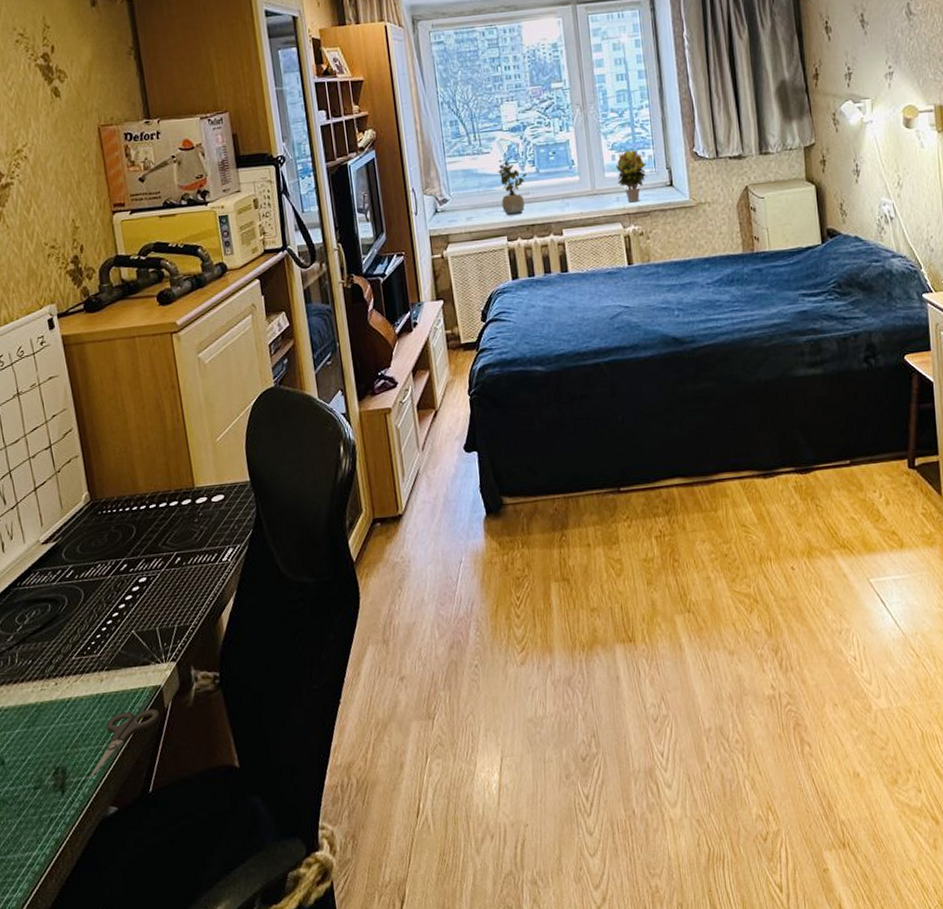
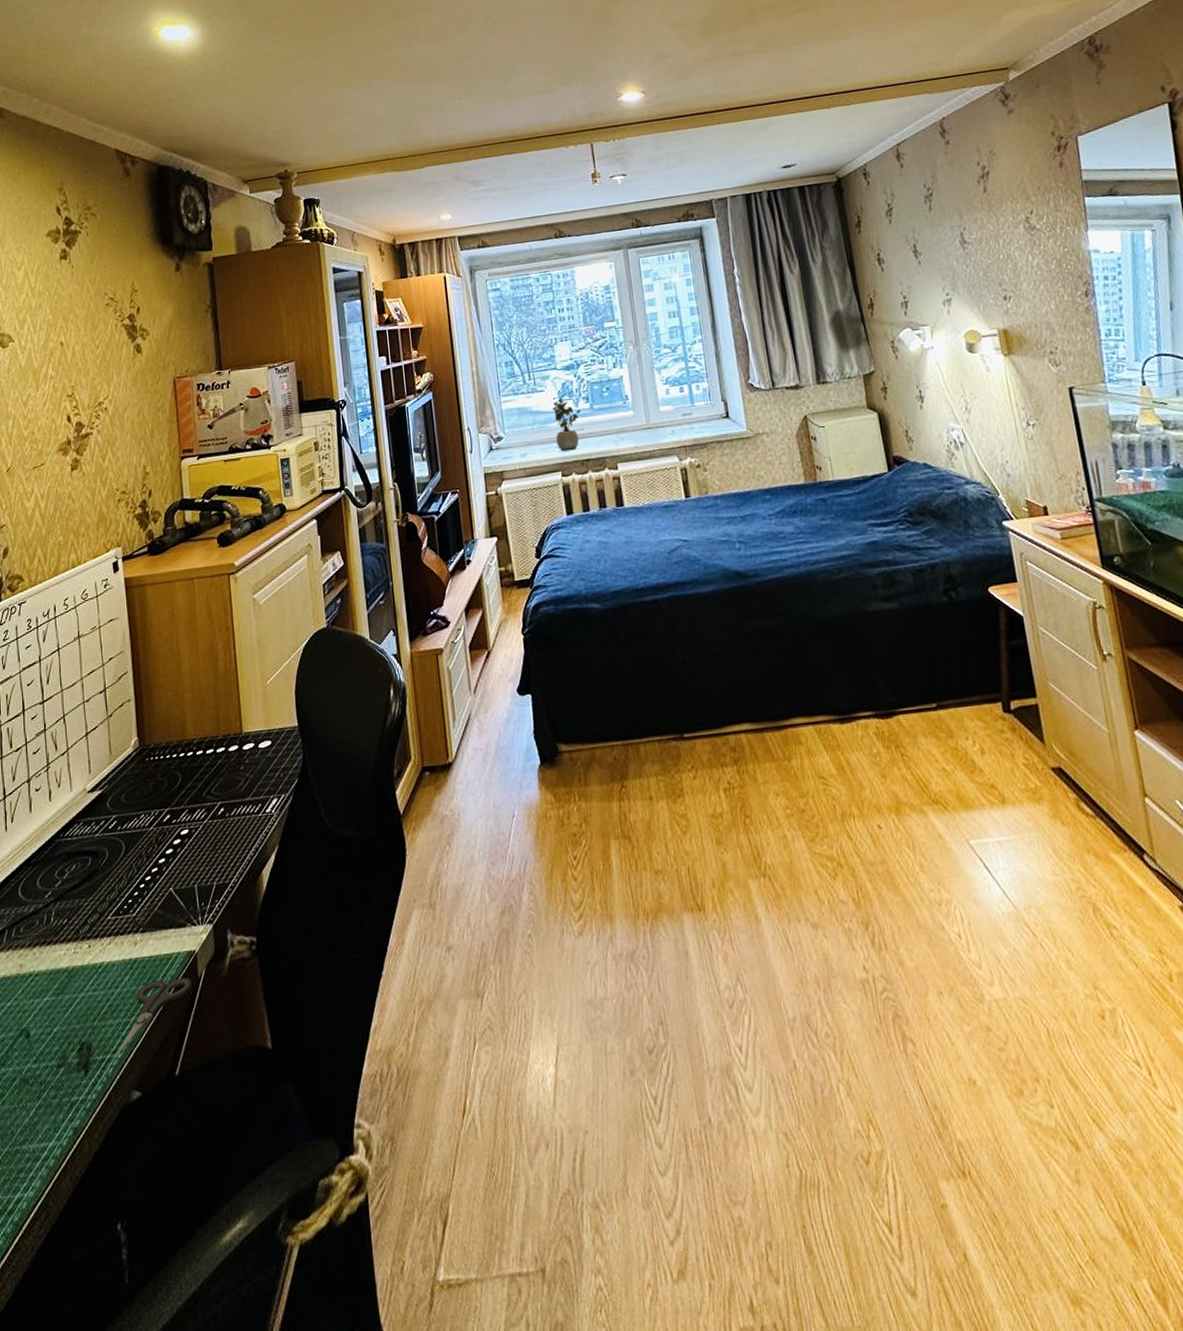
potted plant: present [616,149,647,204] -> none [670,382,703,437]

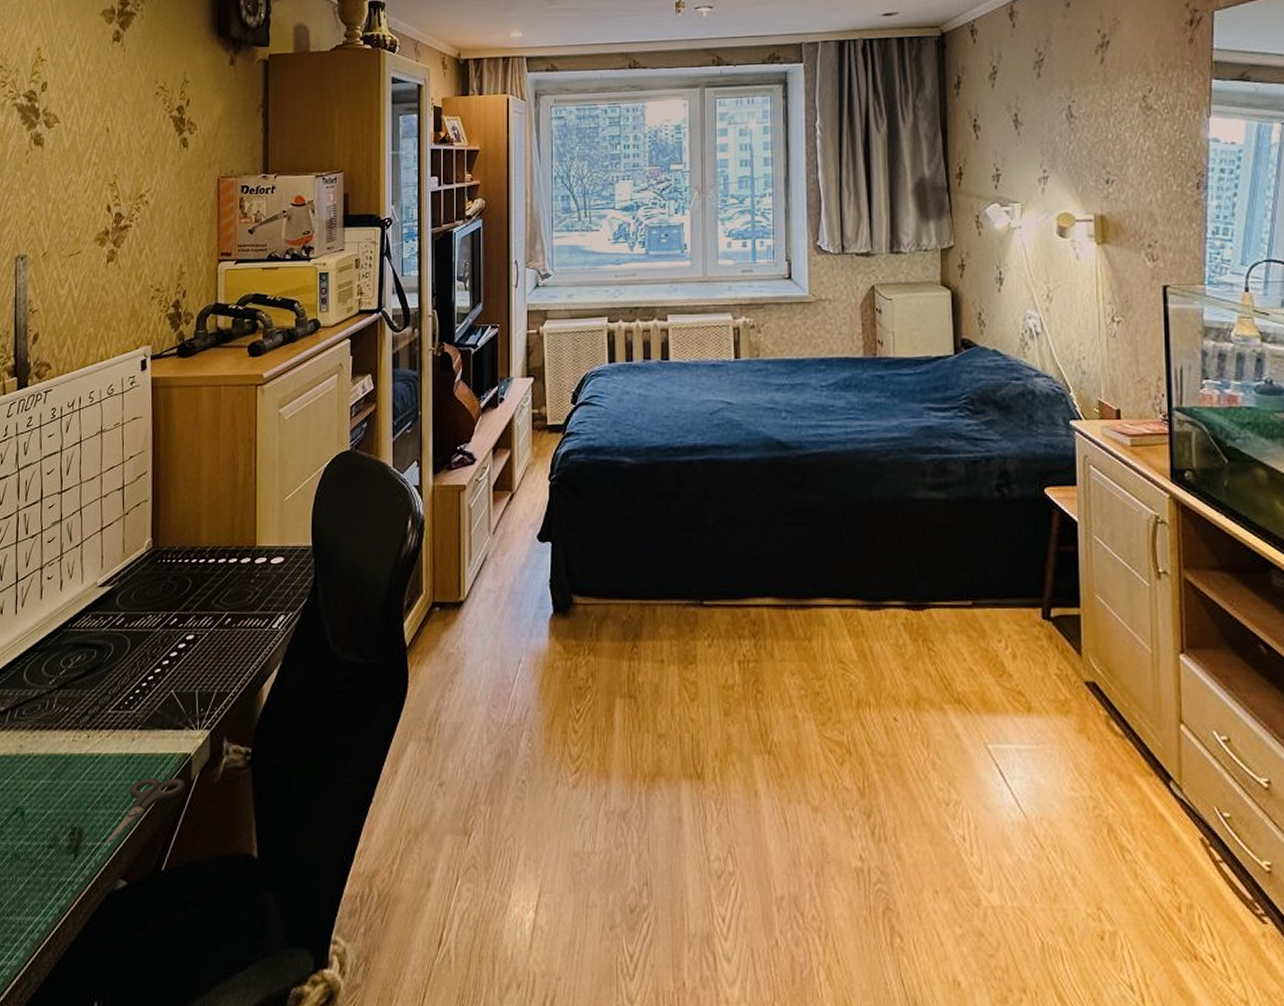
potted plant: present [551,397,582,452] -> none [605,239,636,297]

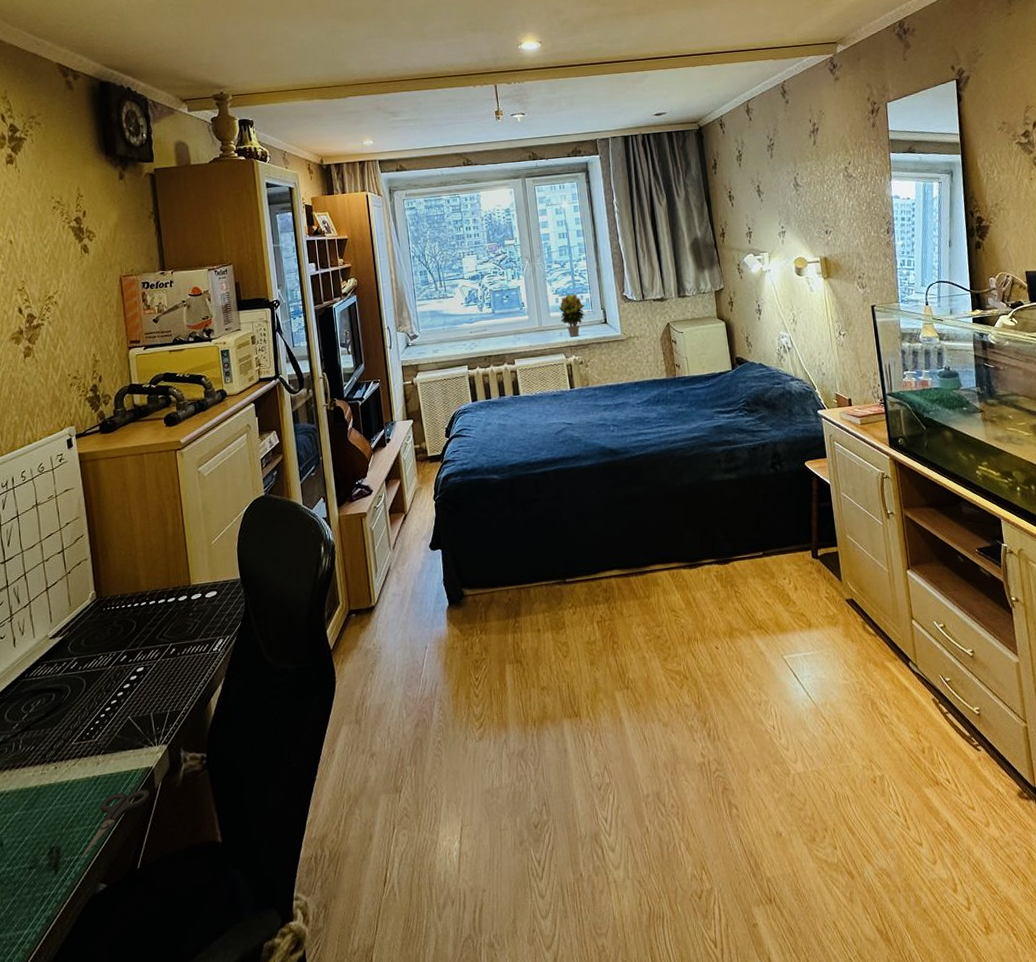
potted plant: none [730,237,764,294] -> present [559,293,586,338]

